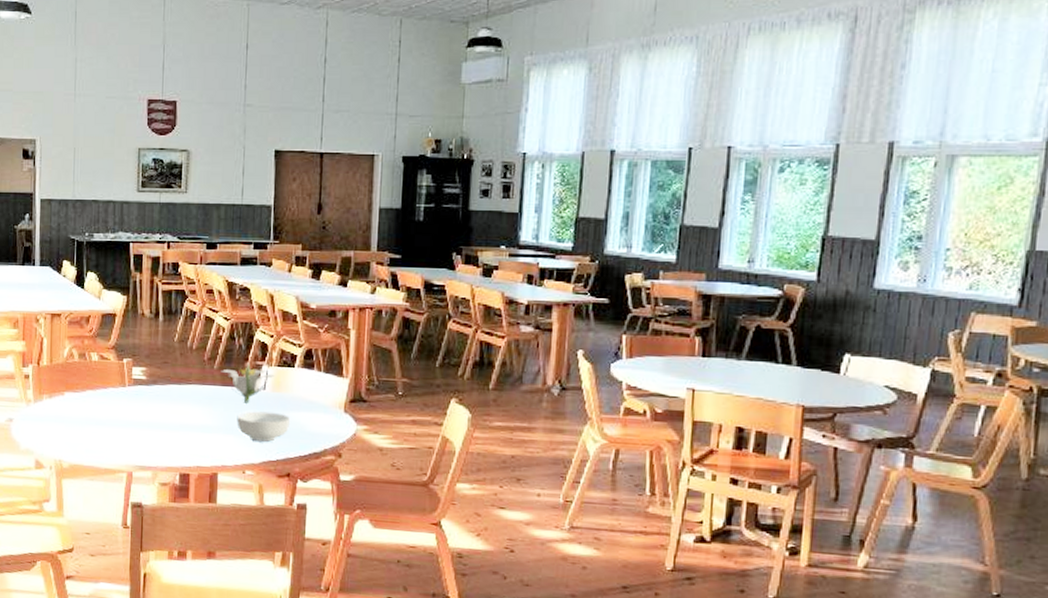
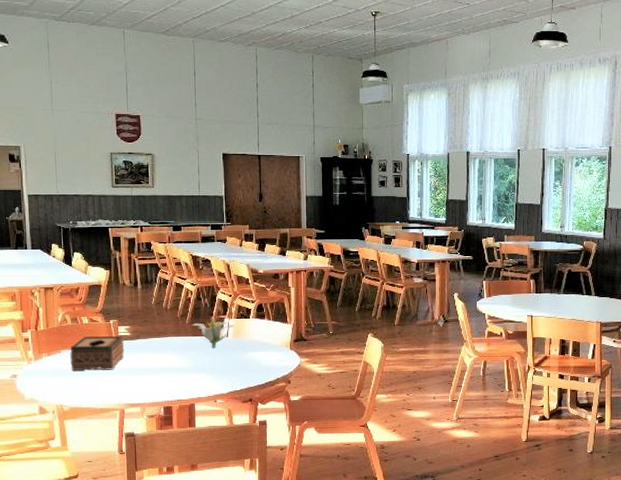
tissue box: none [74,377,138,422] -> present [70,336,125,371]
cereal bowl: present [236,411,291,442] -> none [207,353,250,376]

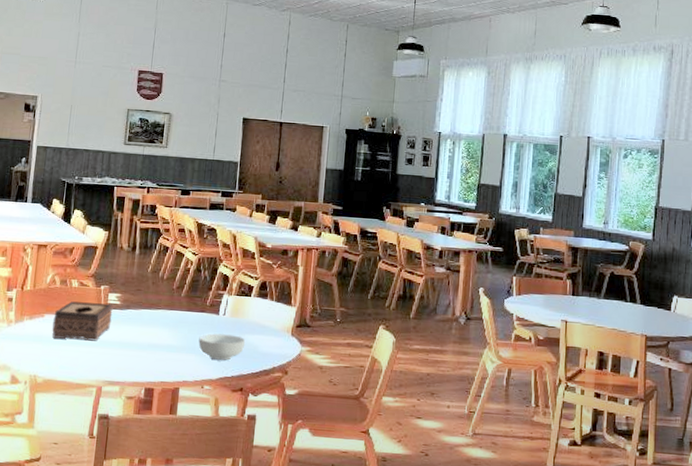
flower: present [191,317,235,348] -> none [187,291,234,327]
cereal bowl: none [207,353,250,376] -> present [198,333,246,360]

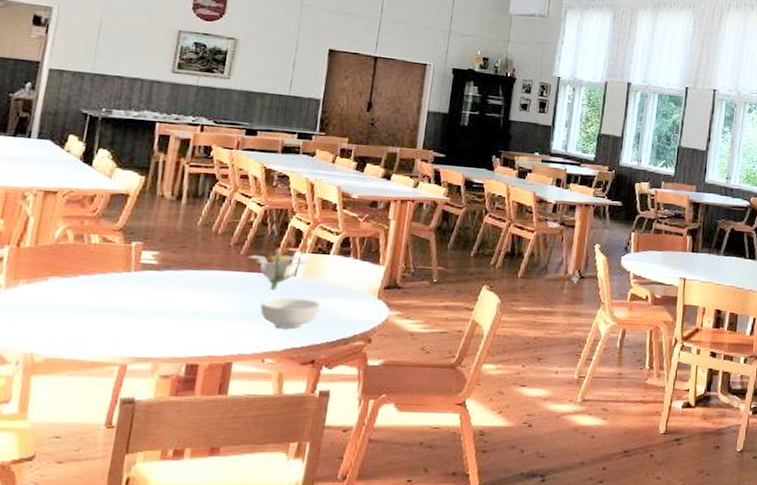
tissue box: present [52,301,113,341] -> none [59,261,147,310]
flower: none [187,291,234,327] -> present [248,249,308,290]

